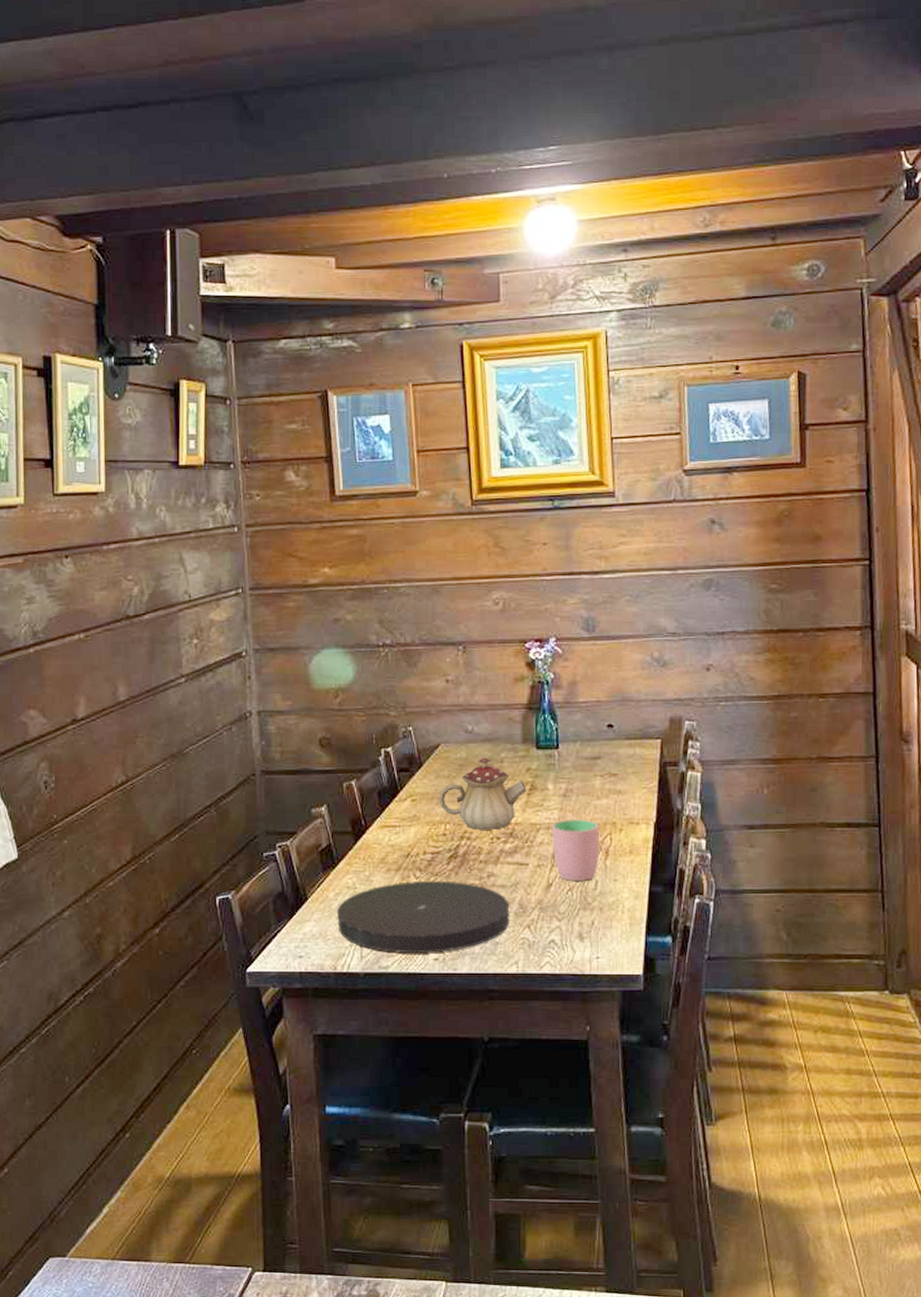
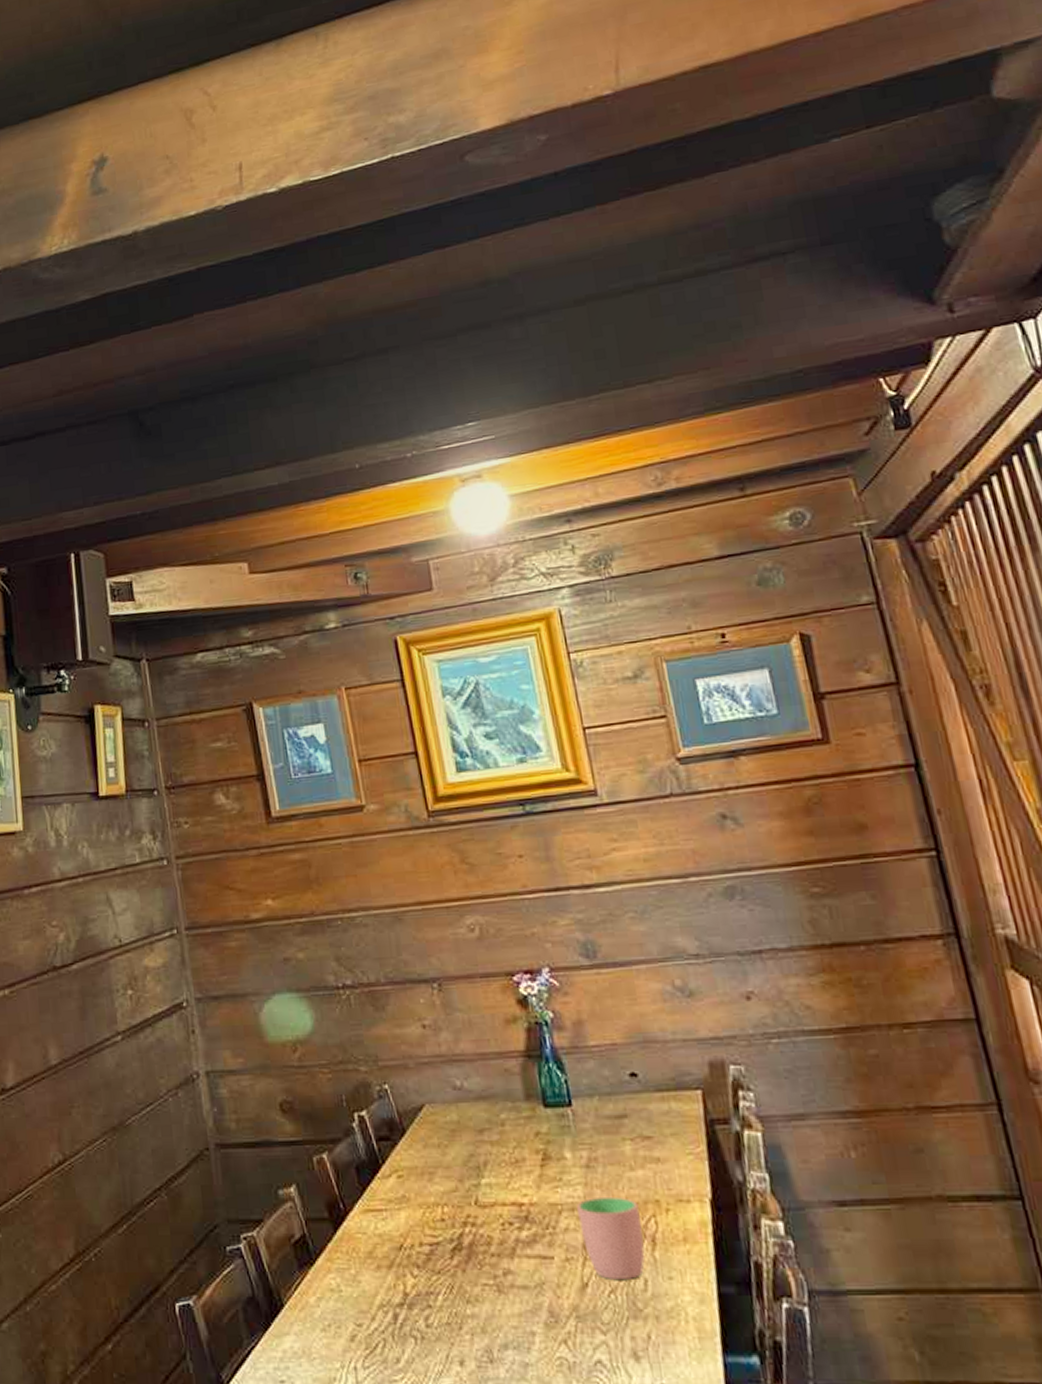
plate: present [336,880,510,953] -> none [320,1280,540,1377]
teapot: present [439,757,526,830] -> none [430,1120,539,1213]

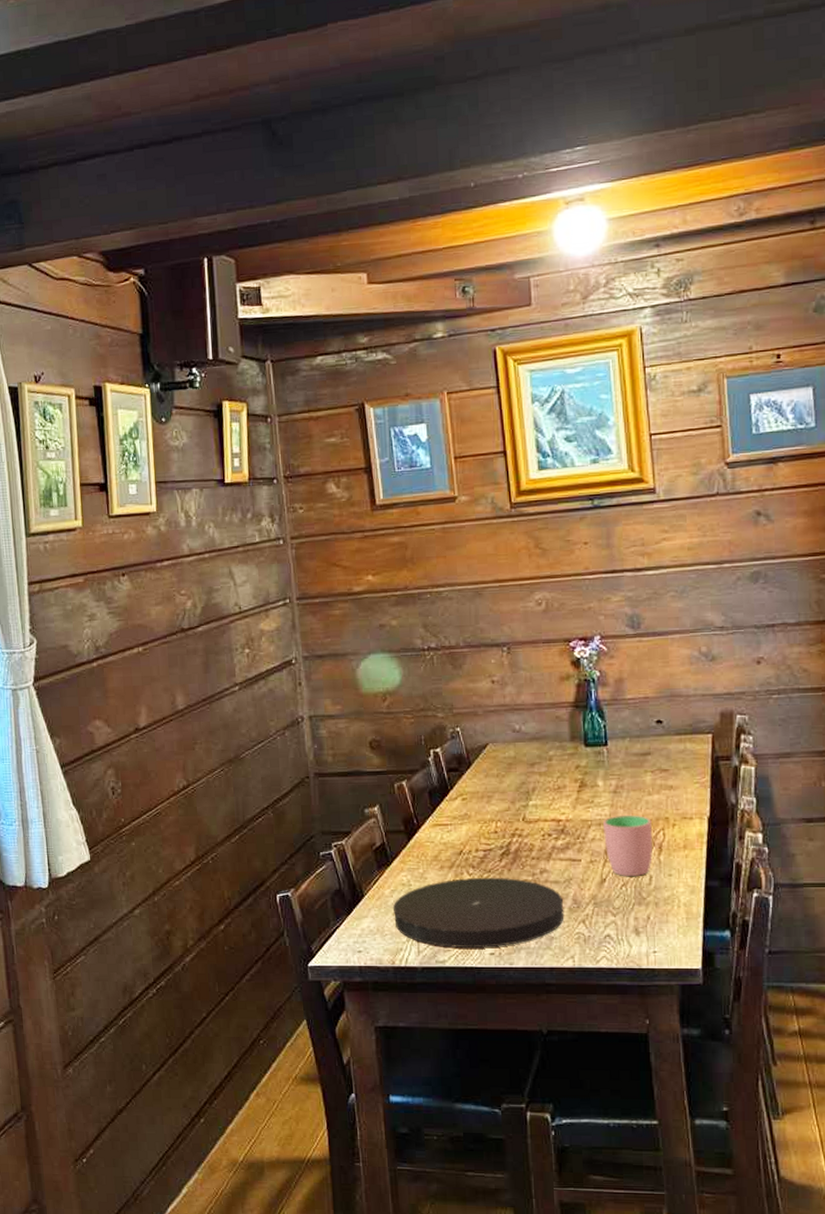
plate: none [320,1280,540,1377] -> present [392,877,565,947]

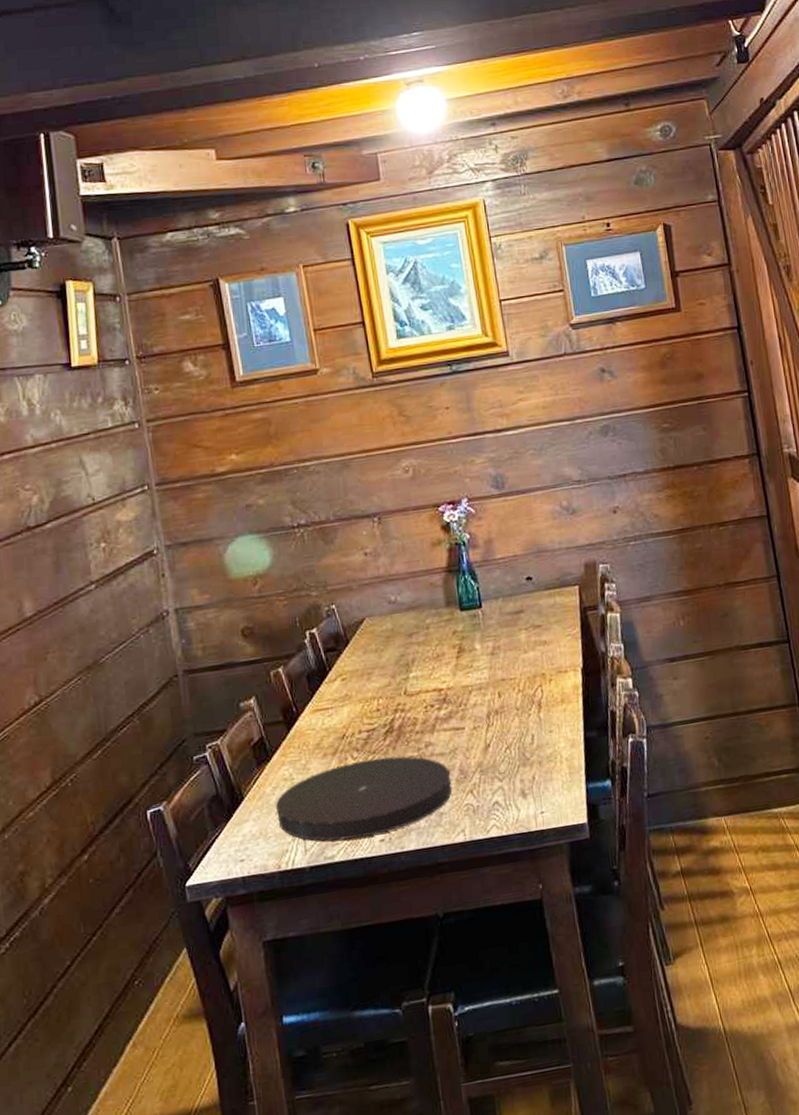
cup: present [603,814,653,876] -> none [483,674,533,739]

